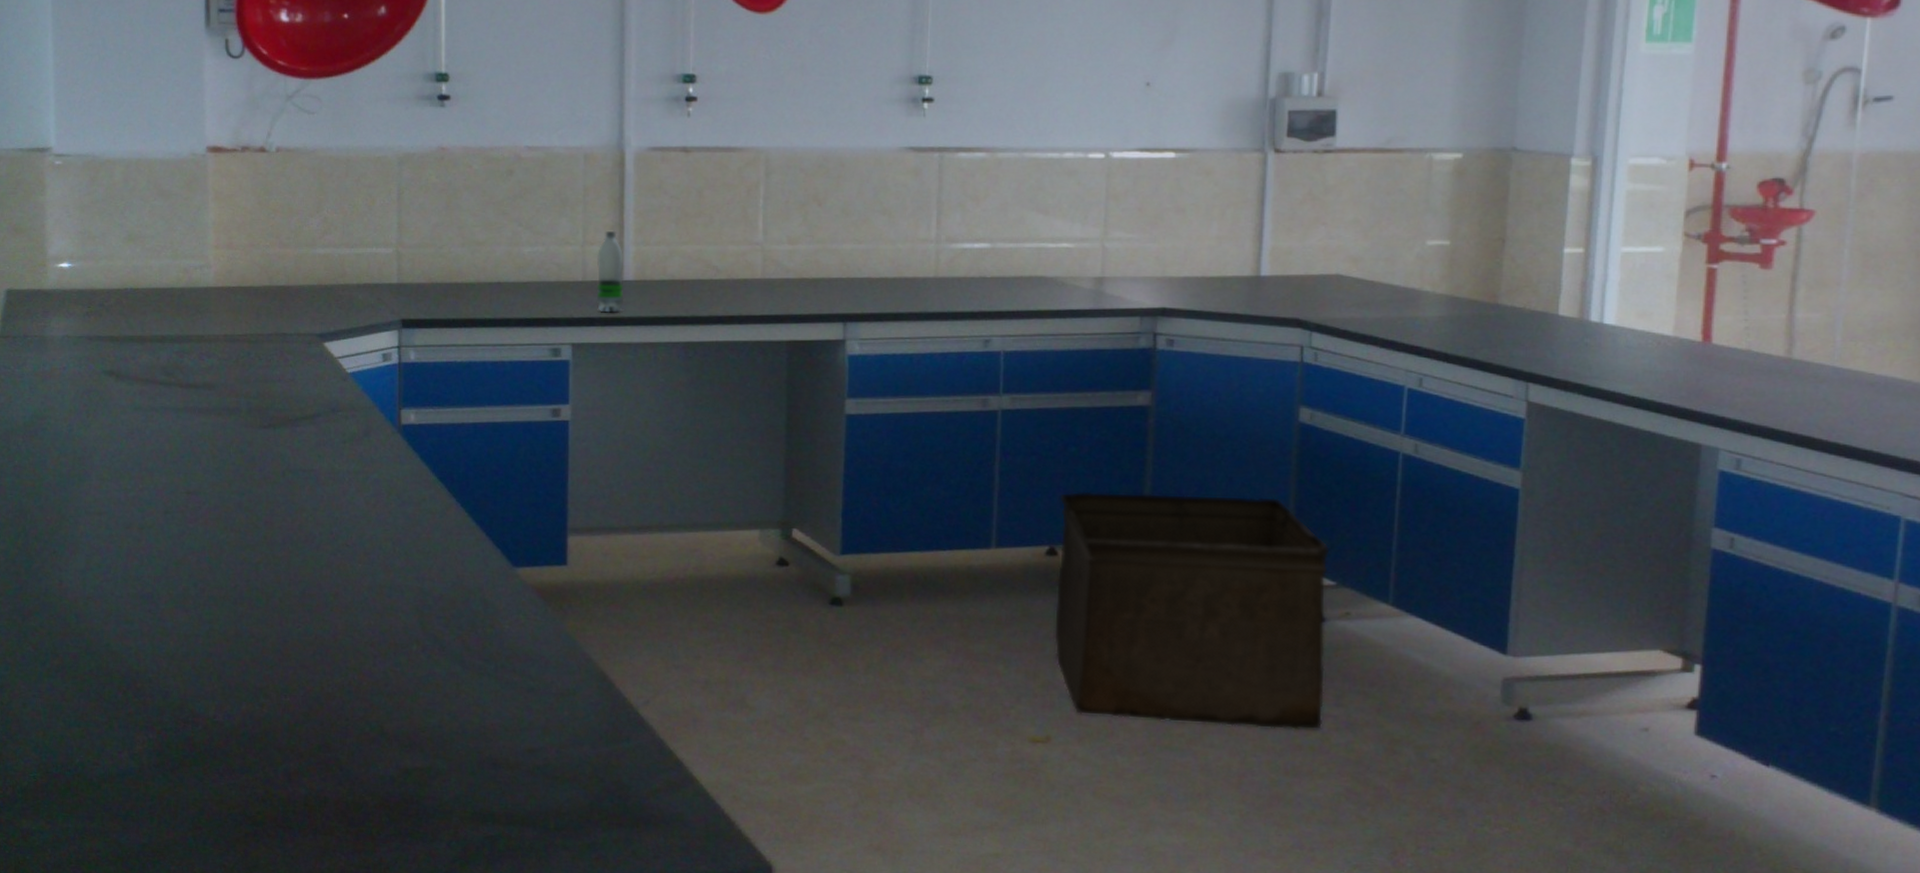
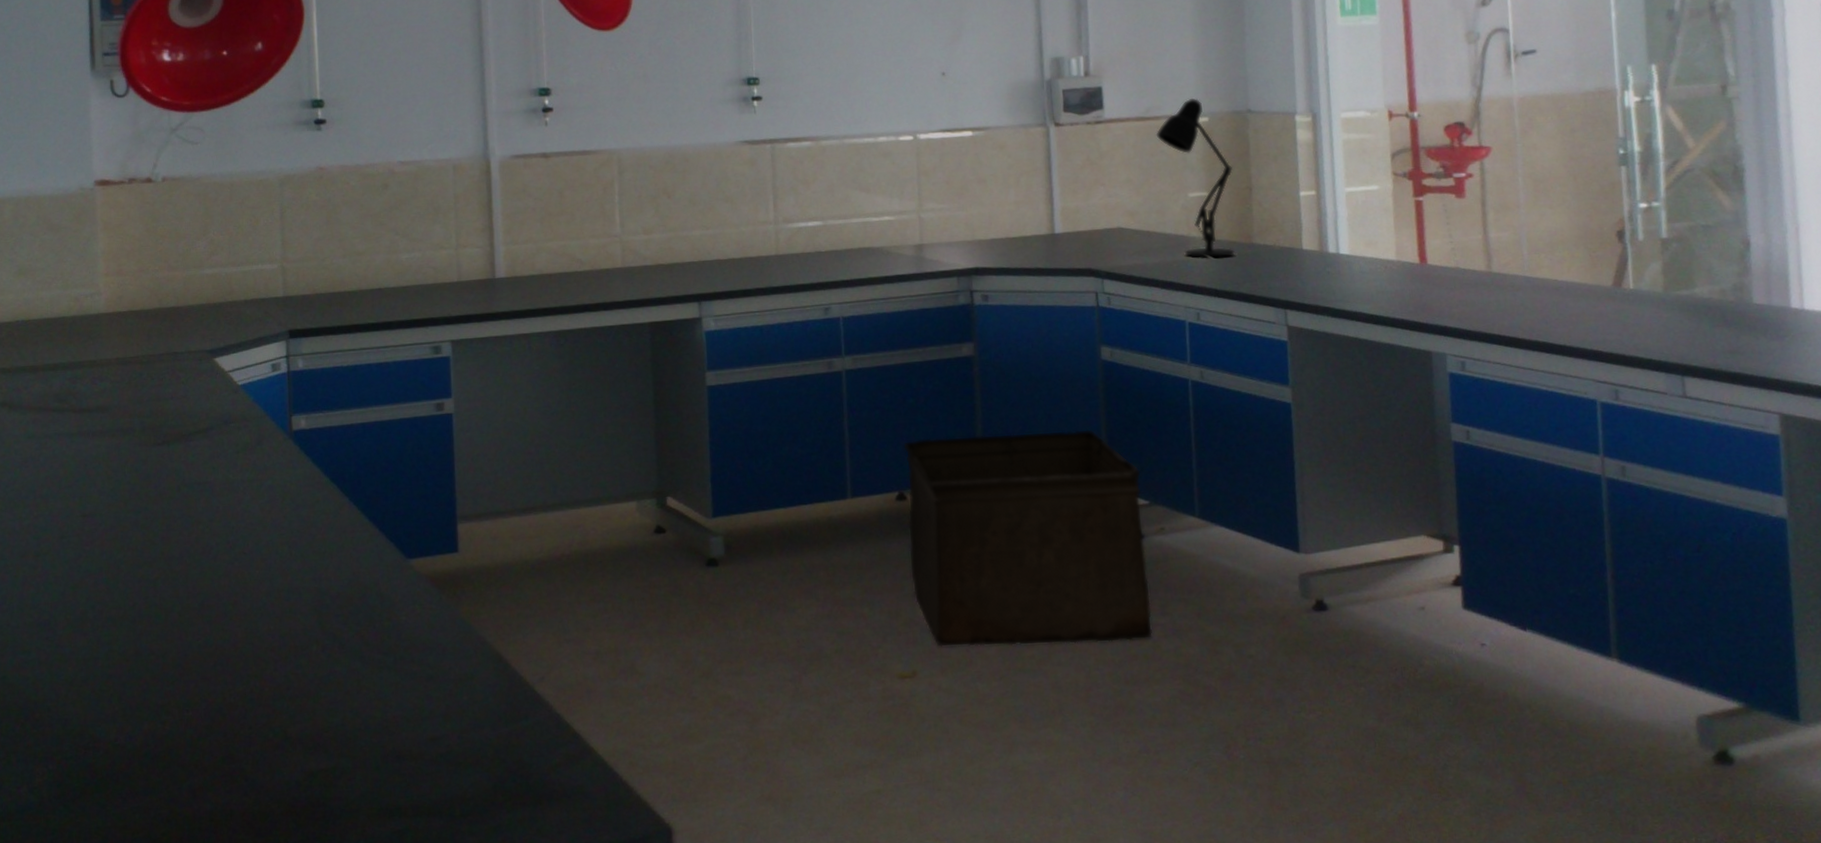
bottle: present [596,230,624,313] -> none [470,233,498,310]
desk lamp: none [1395,130,1486,317] -> present [1156,98,1235,258]

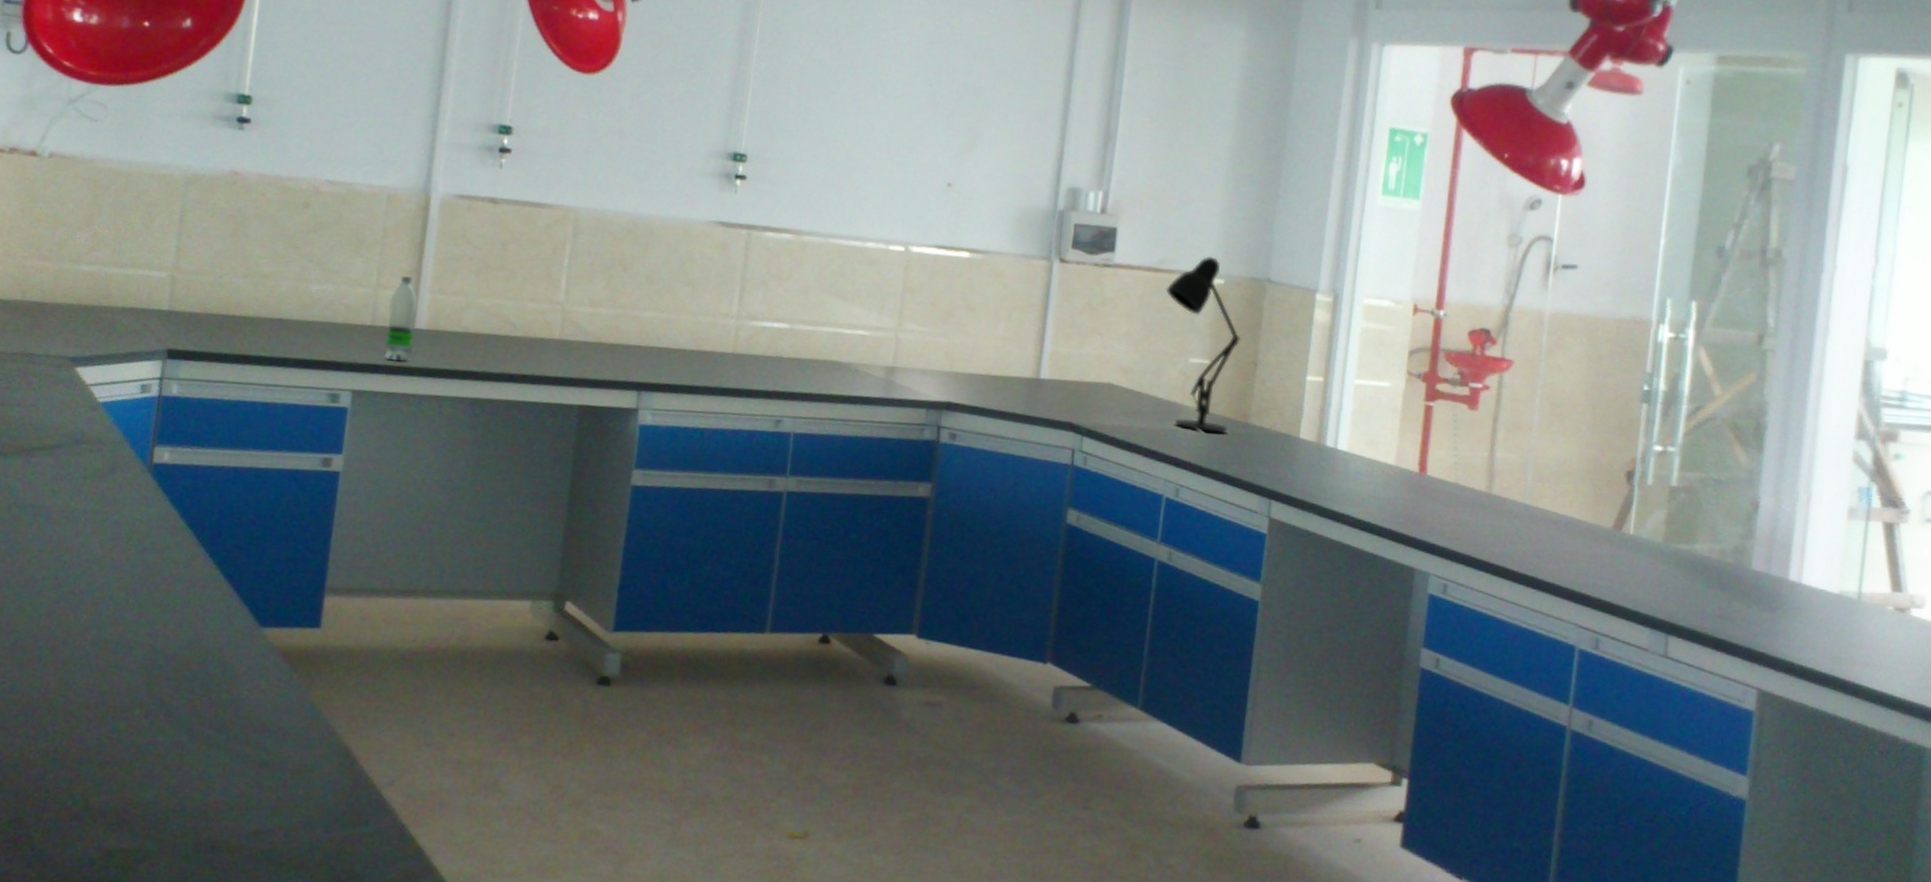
bottle: none [470,233,498,310] -> present [383,276,418,362]
storage bin: present [903,429,1153,647] -> none [820,579,1088,832]

